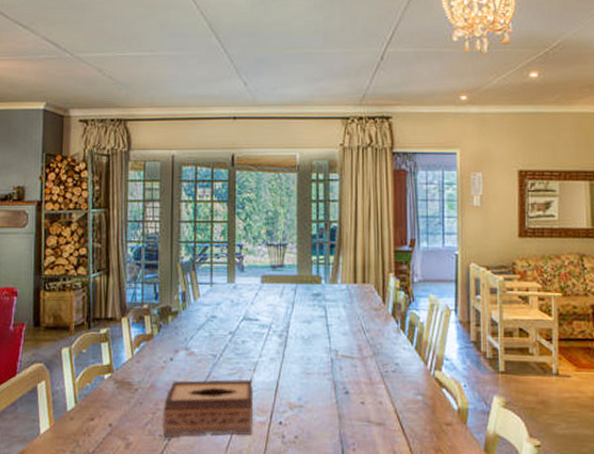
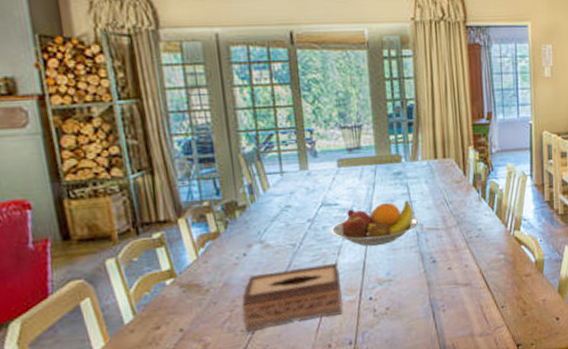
fruit bowl: none [249,323,334,367] -> present [331,200,419,246]

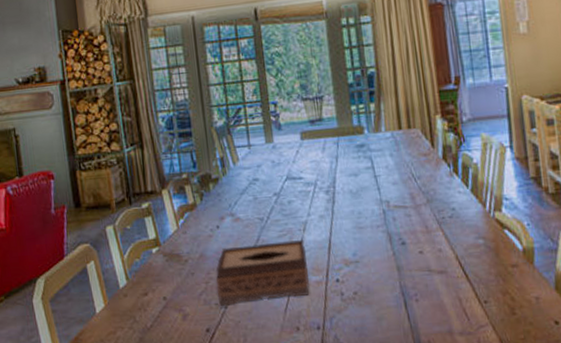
fruit bowl: present [331,200,419,246] -> none [296,174,385,223]

